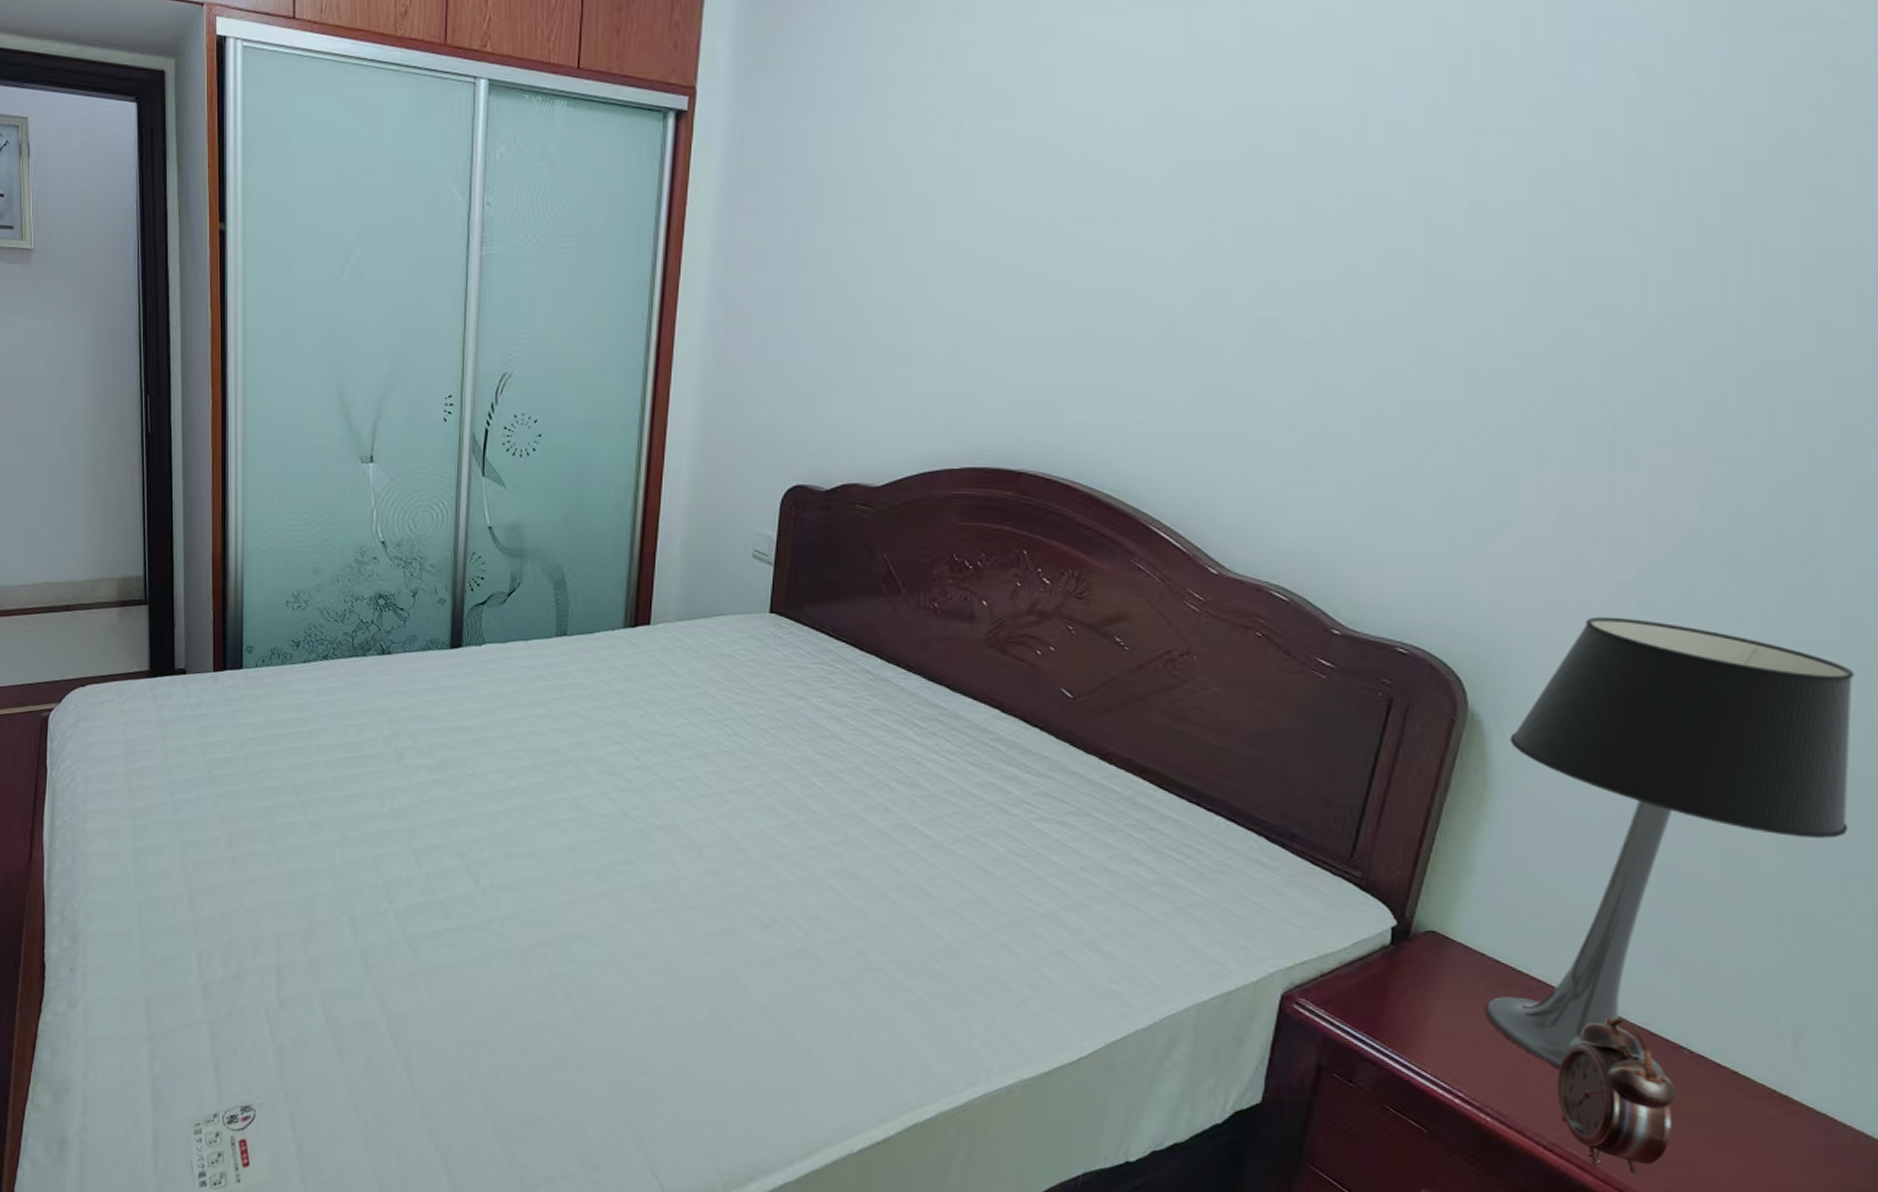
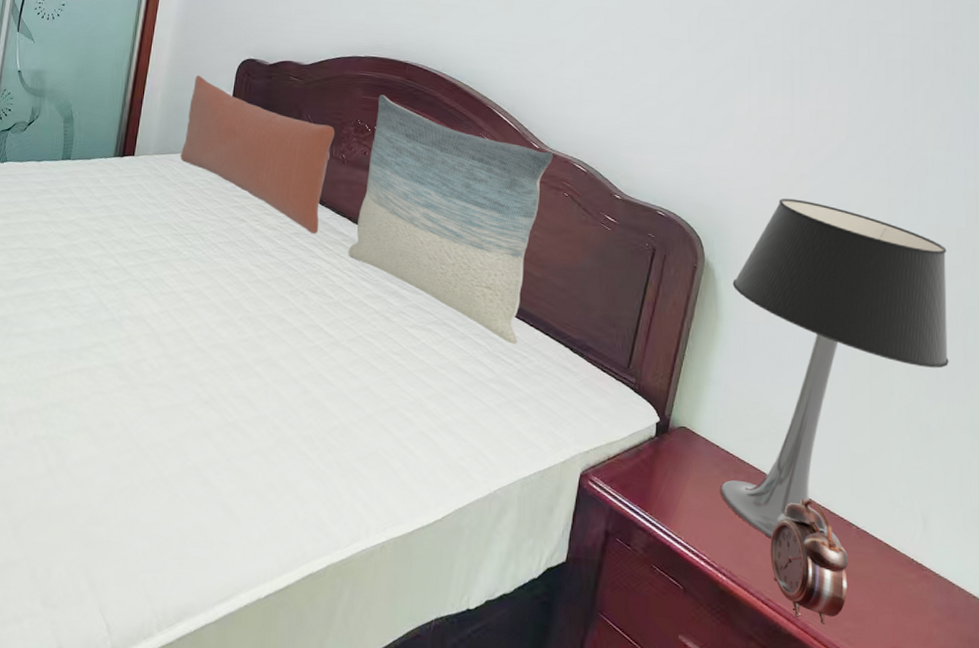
pillow: none [712,512,923,710] -> present [180,74,336,235]
pillow: none [947,518,1240,835] -> present [348,95,554,344]

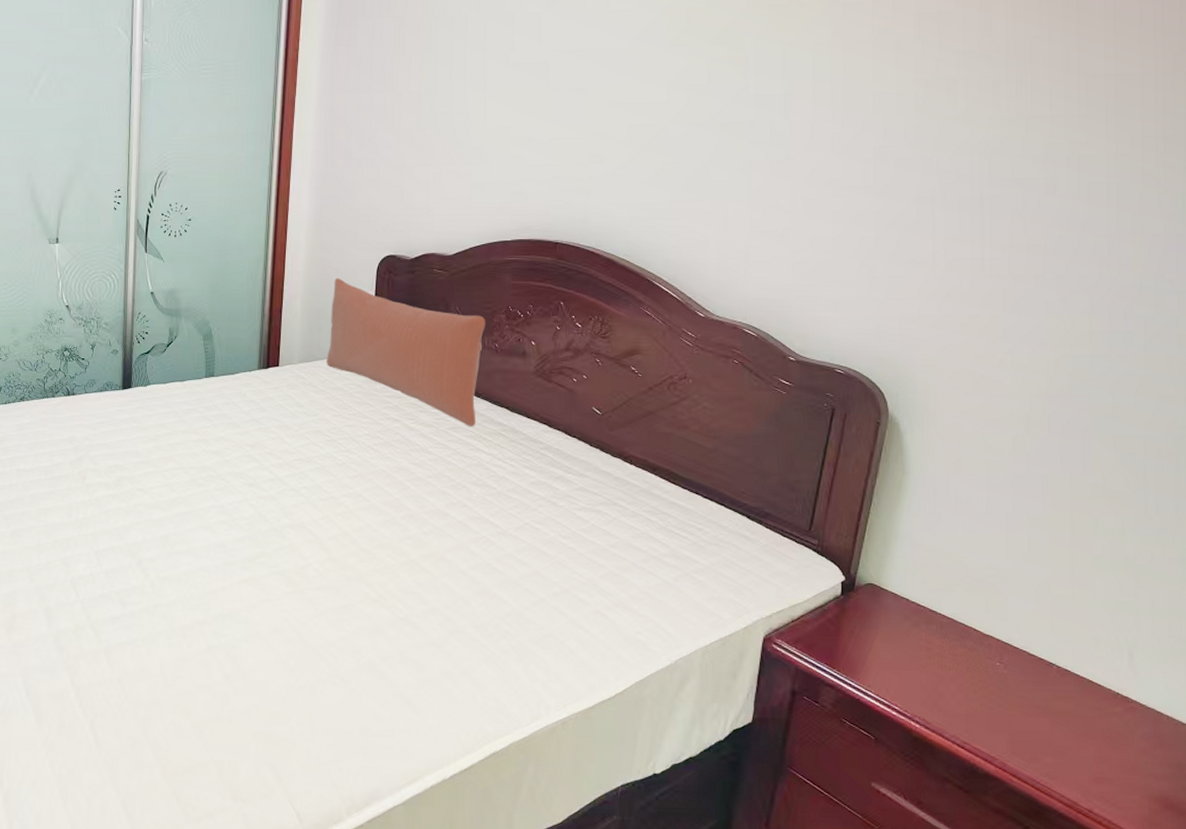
pillow: present [348,95,554,344] -> none [508,278,721,517]
table lamp: present [721,198,949,545] -> none [912,342,1158,685]
alarm clock: present [770,498,849,625] -> none [965,642,1049,762]

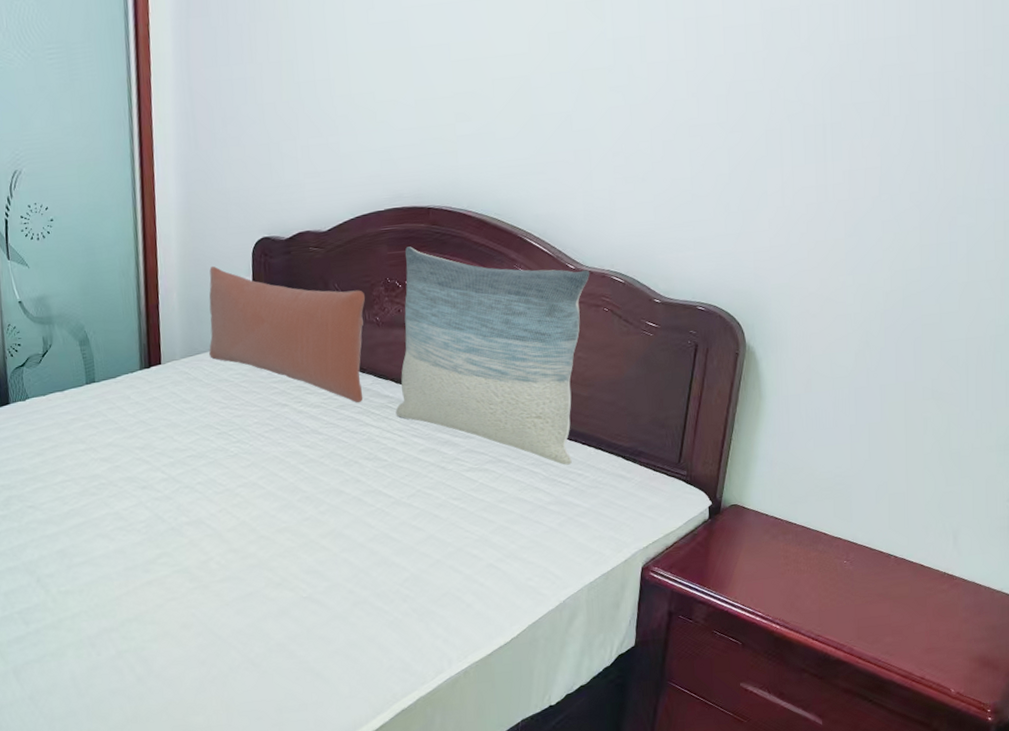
pillow: none [508,278,721,517] -> present [395,246,590,465]

